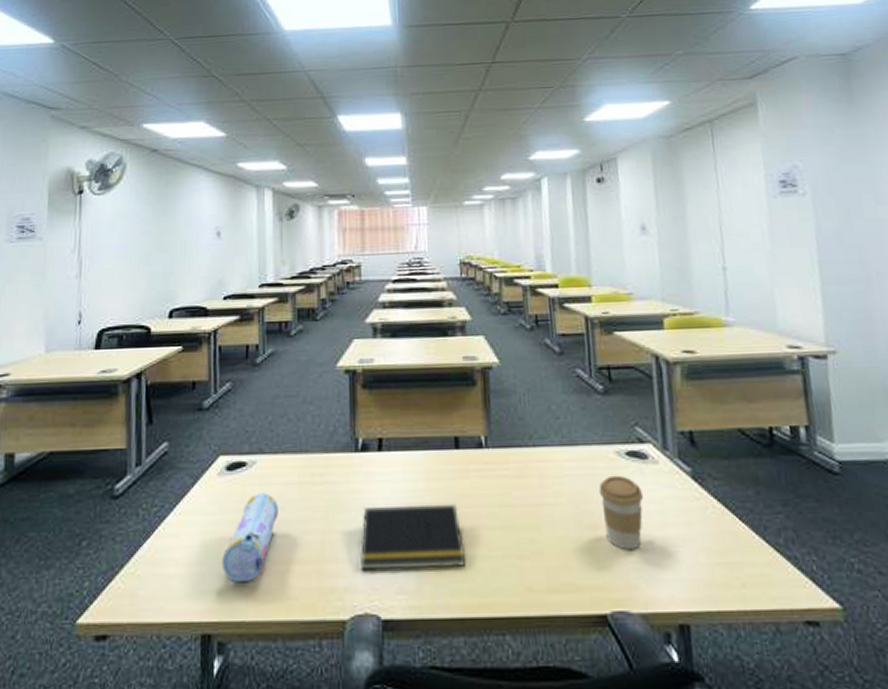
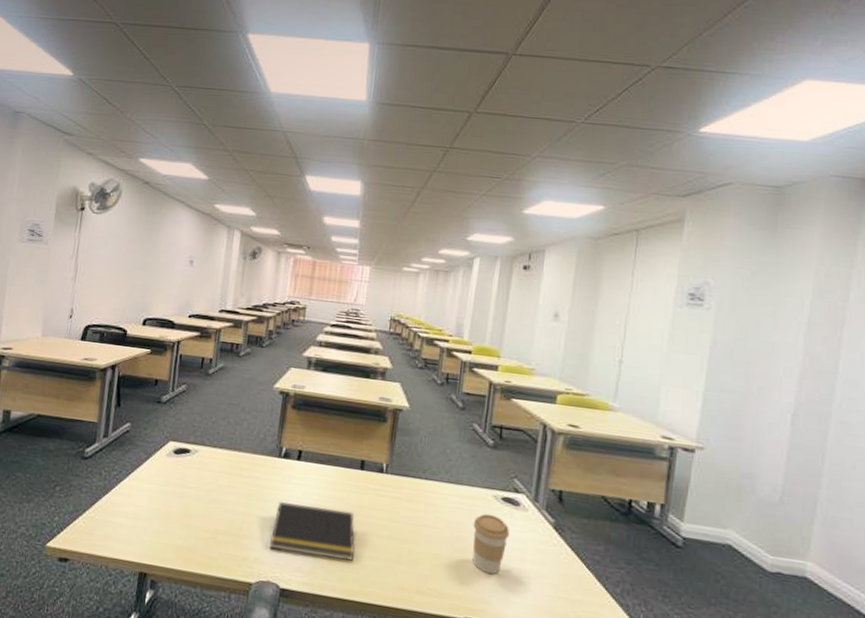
pencil case: present [222,493,278,583] -> none [161,475,211,541]

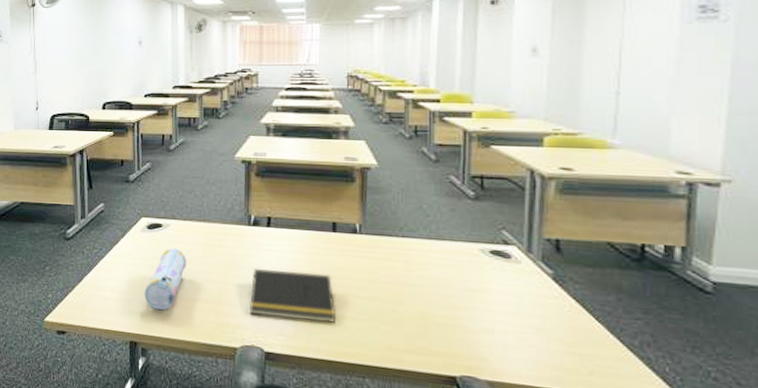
pencil case: none [161,475,211,541] -> present [144,248,186,311]
coffee cup: present [472,513,510,574] -> none [460,268,503,330]

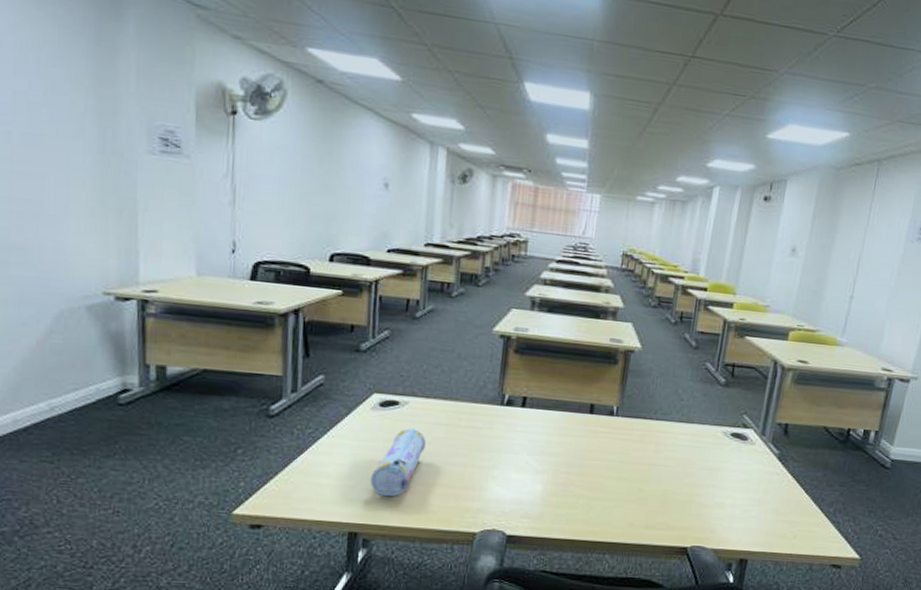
notepad: present [250,269,335,323] -> none [494,451,584,504]

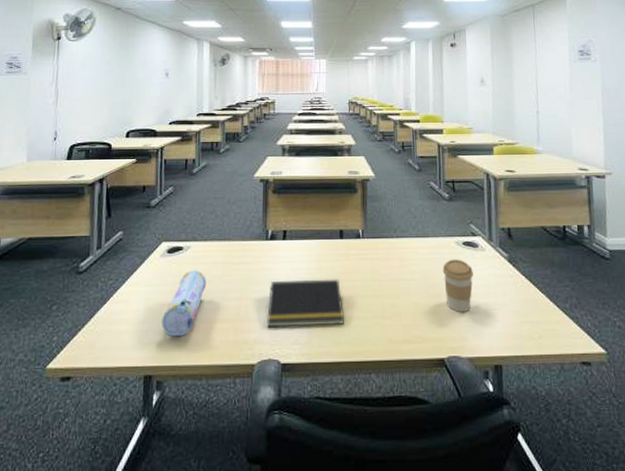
notepad: none [494,451,584,504] -> present [267,279,344,328]
coffee cup: none [700,449,737,504] -> present [442,259,474,312]

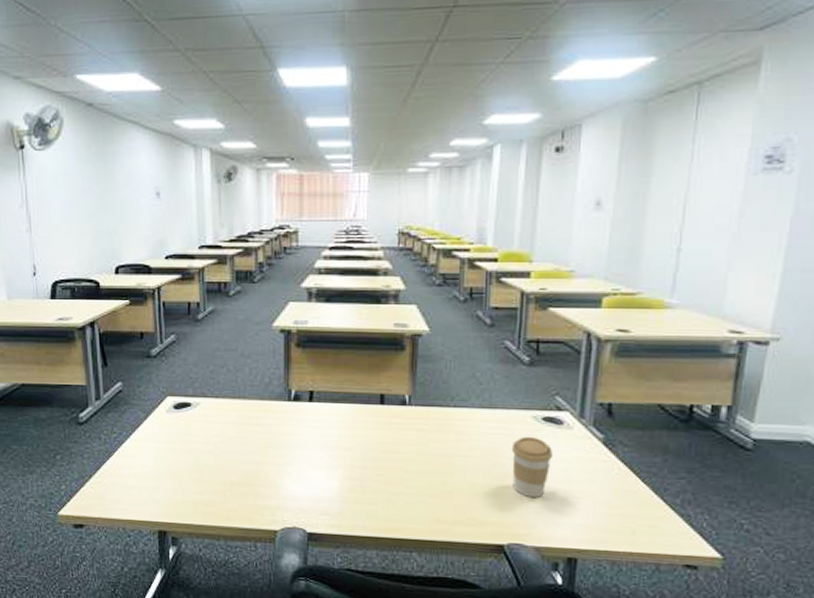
pencil case: present [162,270,206,337] -> none [173,429,220,497]
notepad: present [267,279,344,328] -> none [291,447,382,500]

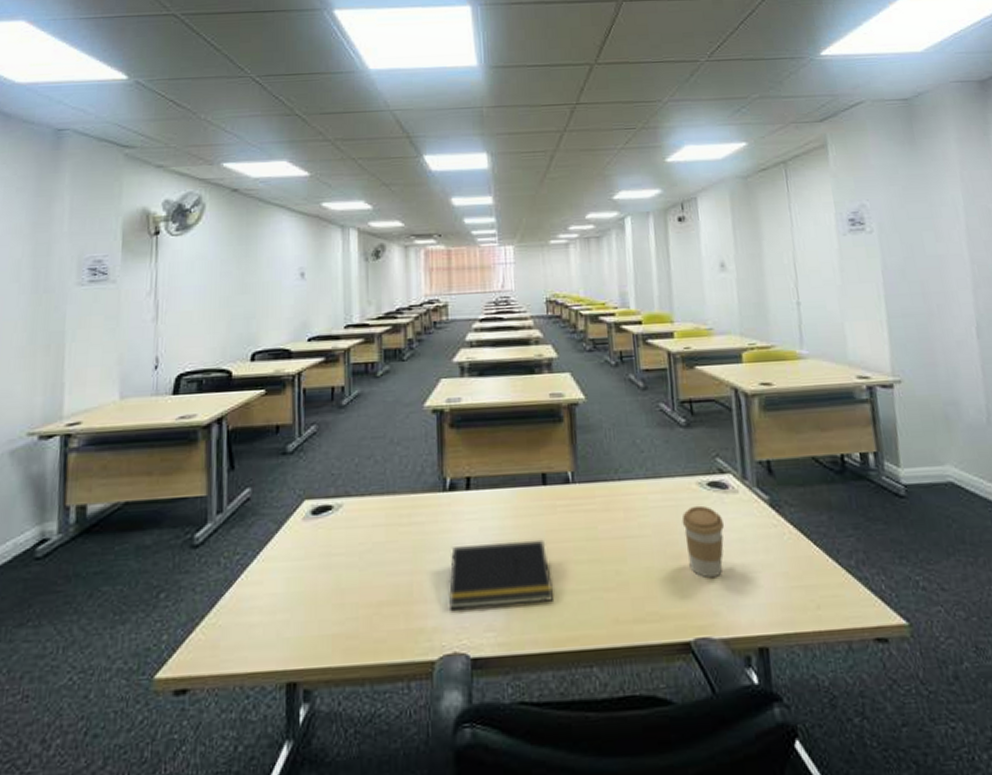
notepad: none [291,447,382,500] -> present [449,539,553,610]

